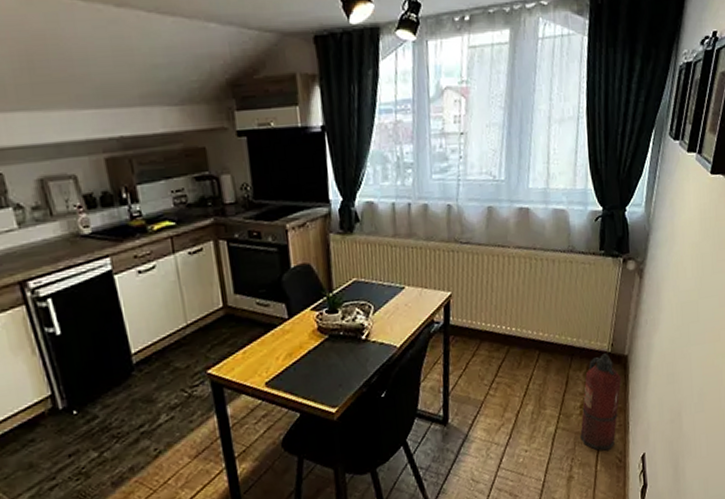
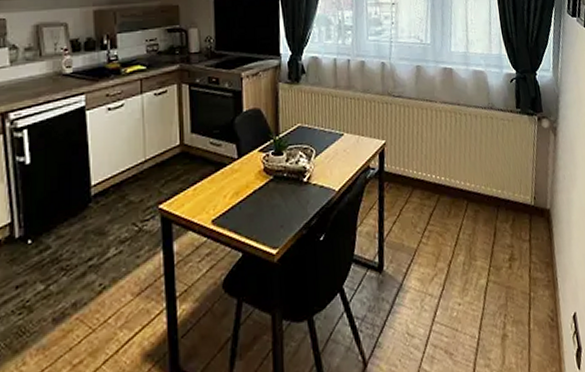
fire extinguisher: present [580,353,621,451] -> none [511,206,547,308]

